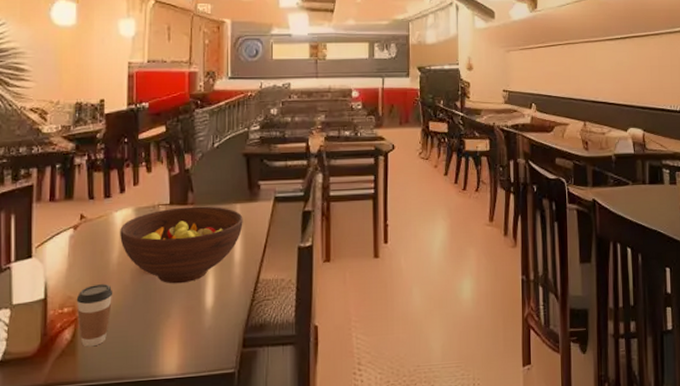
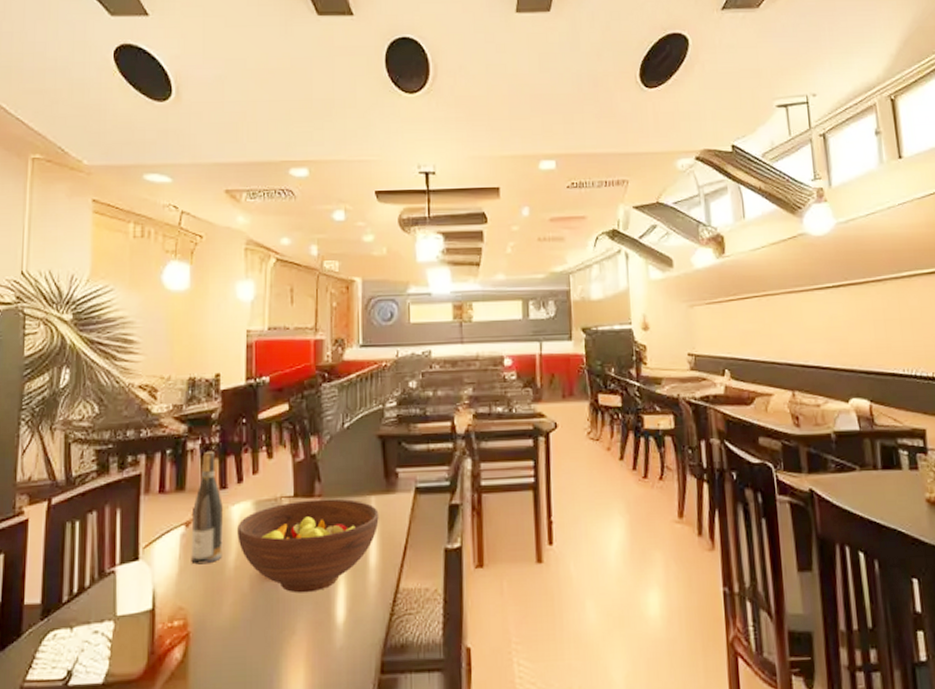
coffee cup: present [76,284,113,347] -> none [187,593,230,669]
wine bottle: none [79,165,107,261] -> present [191,450,223,565]

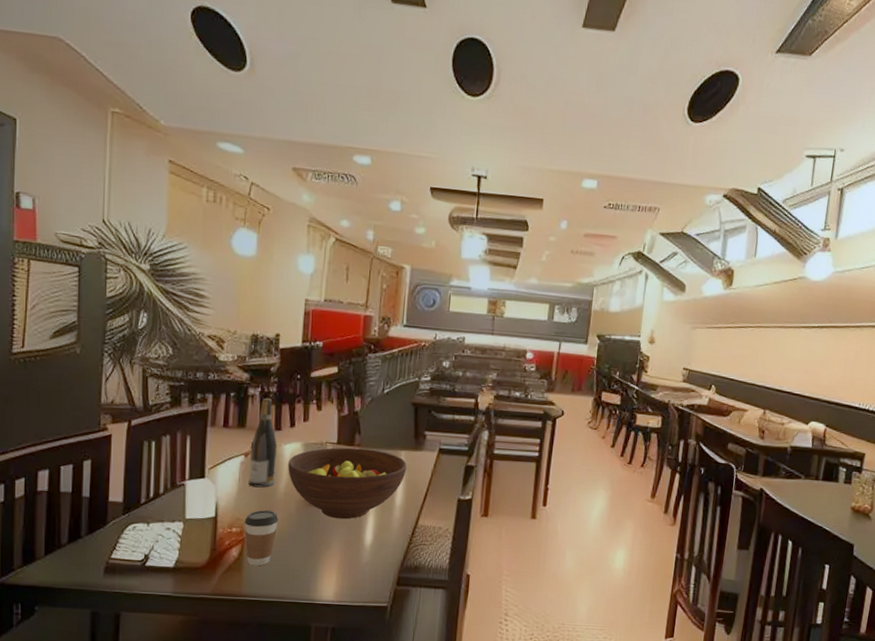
coffee cup: none [187,593,230,669] -> present [244,510,279,566]

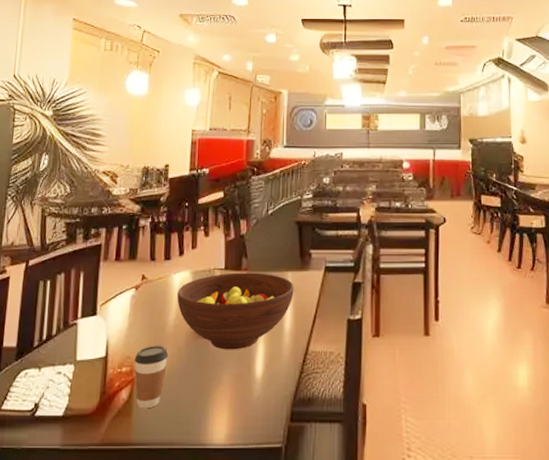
wine bottle: present [248,398,277,488] -> none [139,228,166,322]

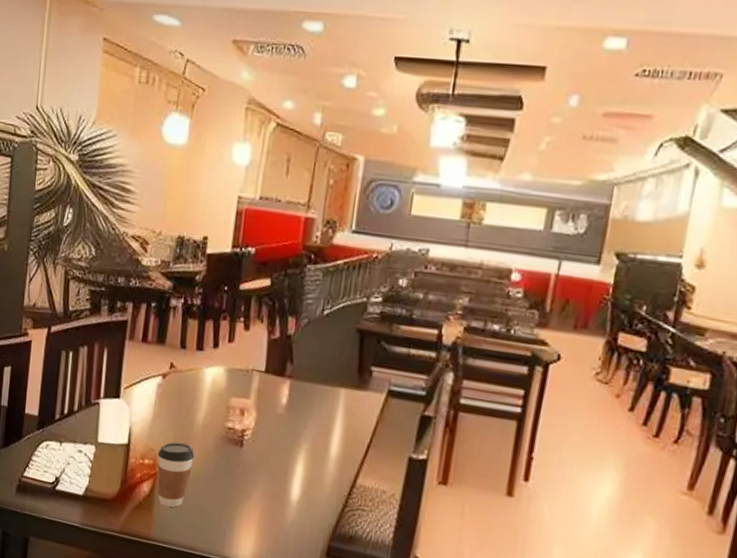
fruit bowl: present [177,272,294,350] -> none [208,376,347,466]

